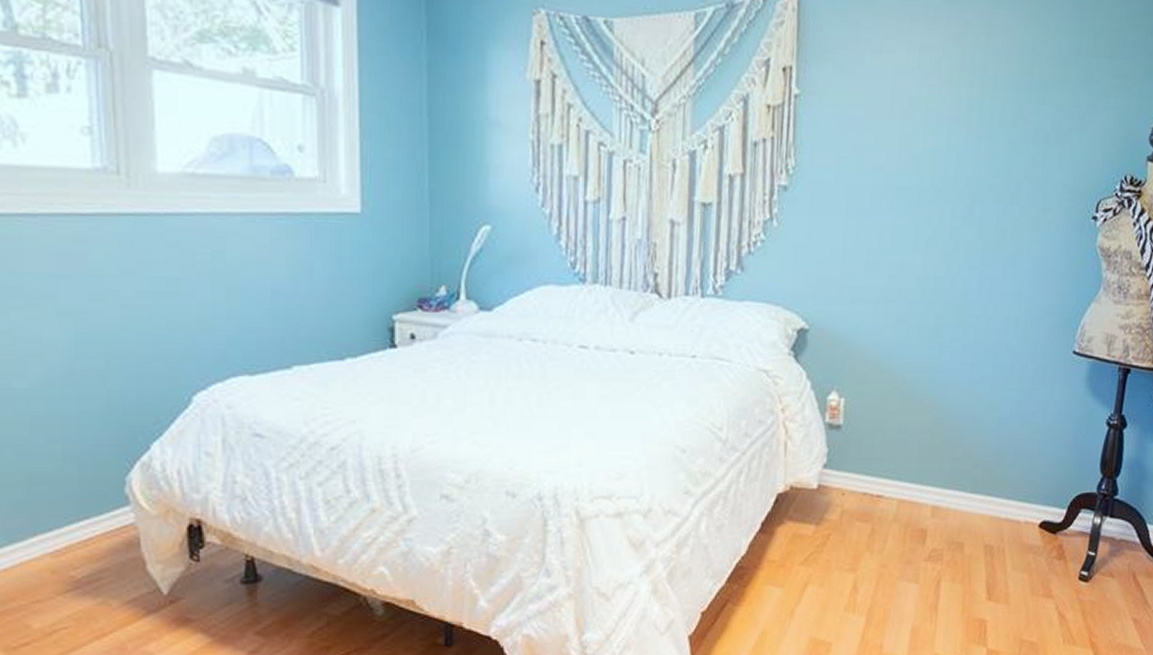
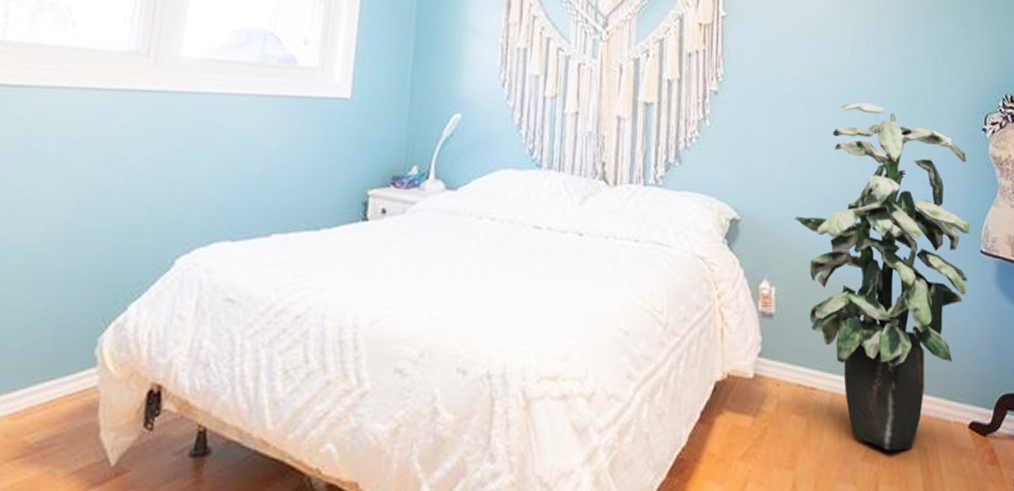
indoor plant: none [869,192,1070,551] -> present [794,102,970,451]

